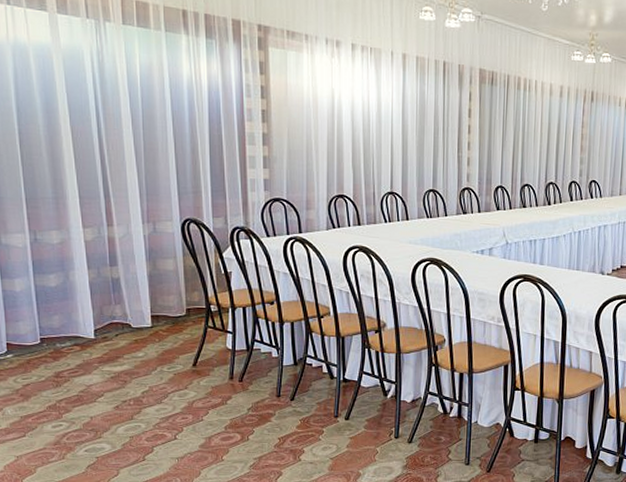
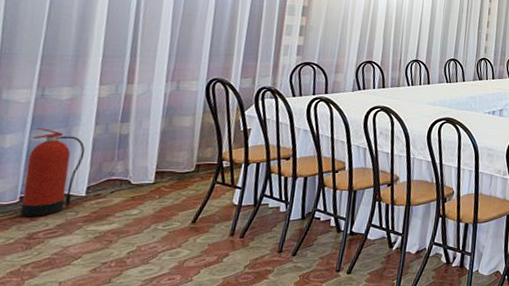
fire extinguisher: none [37,271,85,357] -> present [19,127,85,216]

